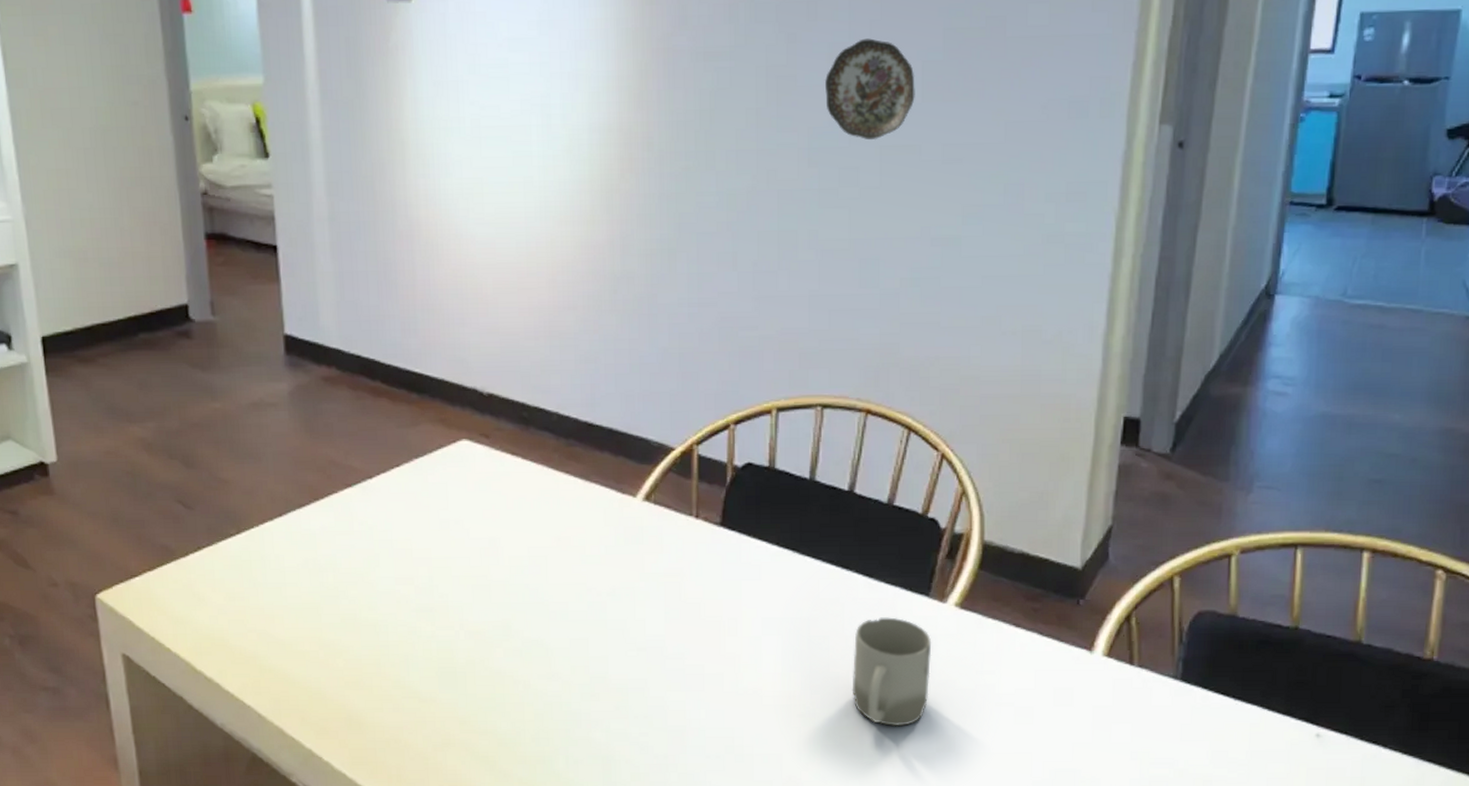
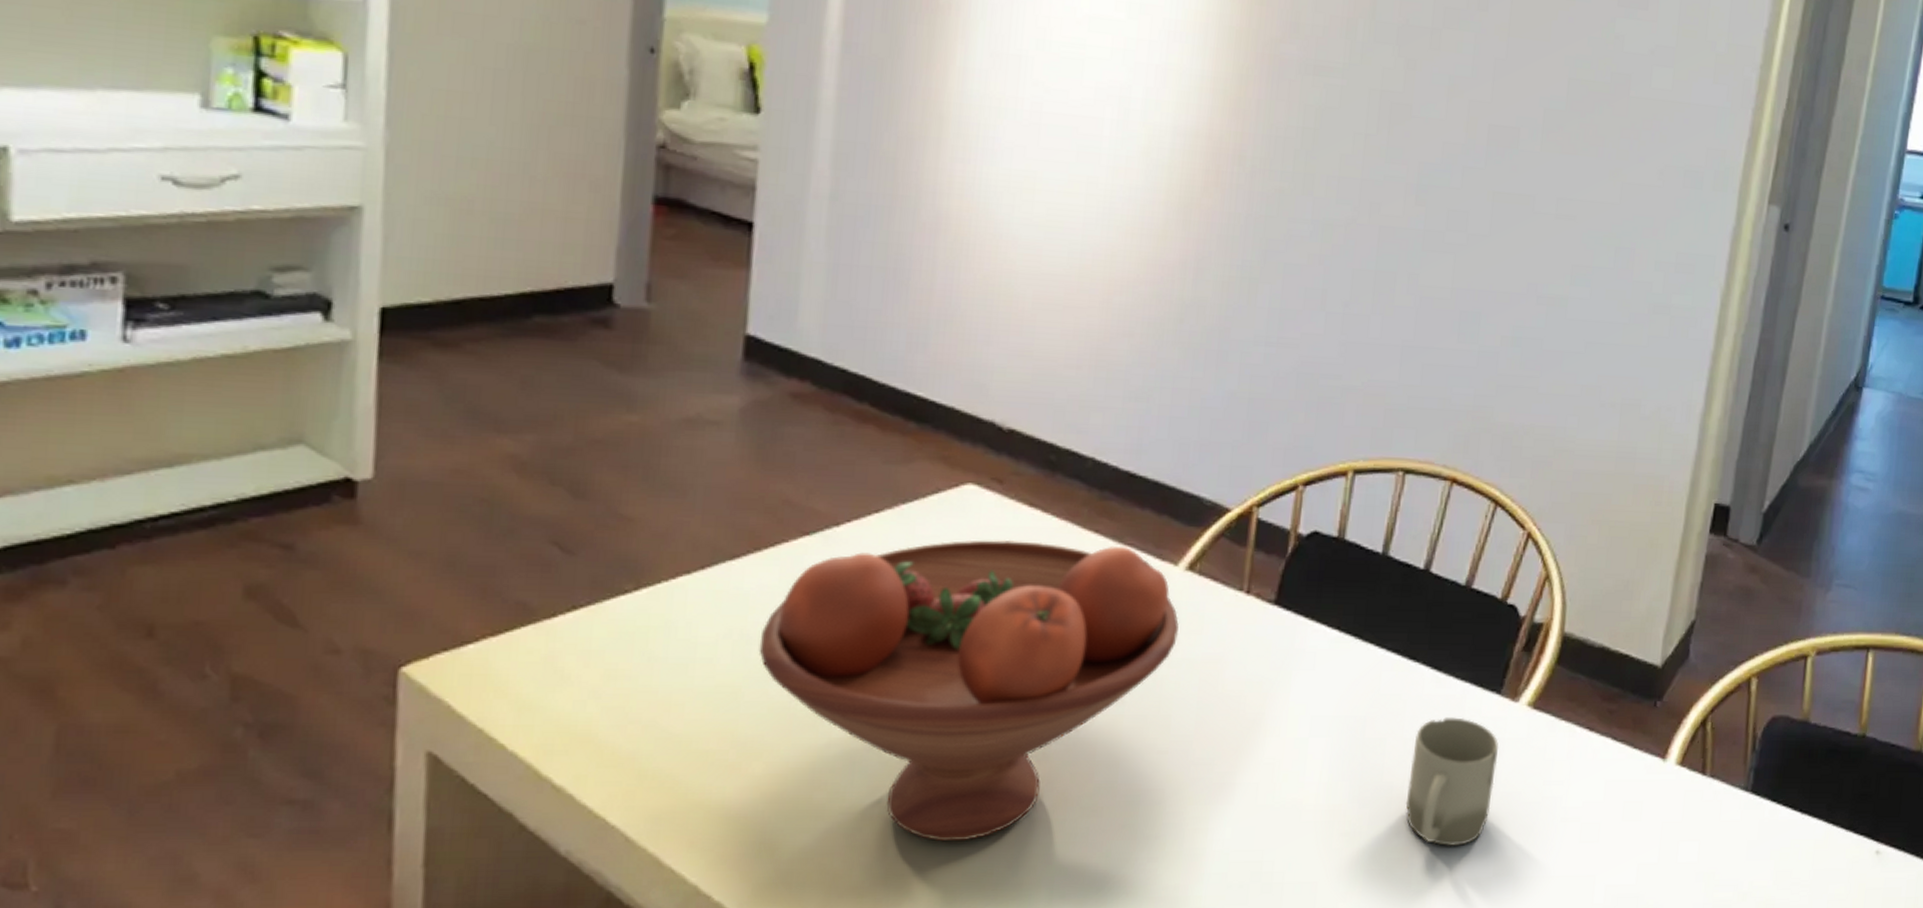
fruit bowl: none [328,482,643,719] -> present [758,539,1179,842]
decorative plate: present [825,38,915,141] -> none [1440,76,1535,185]

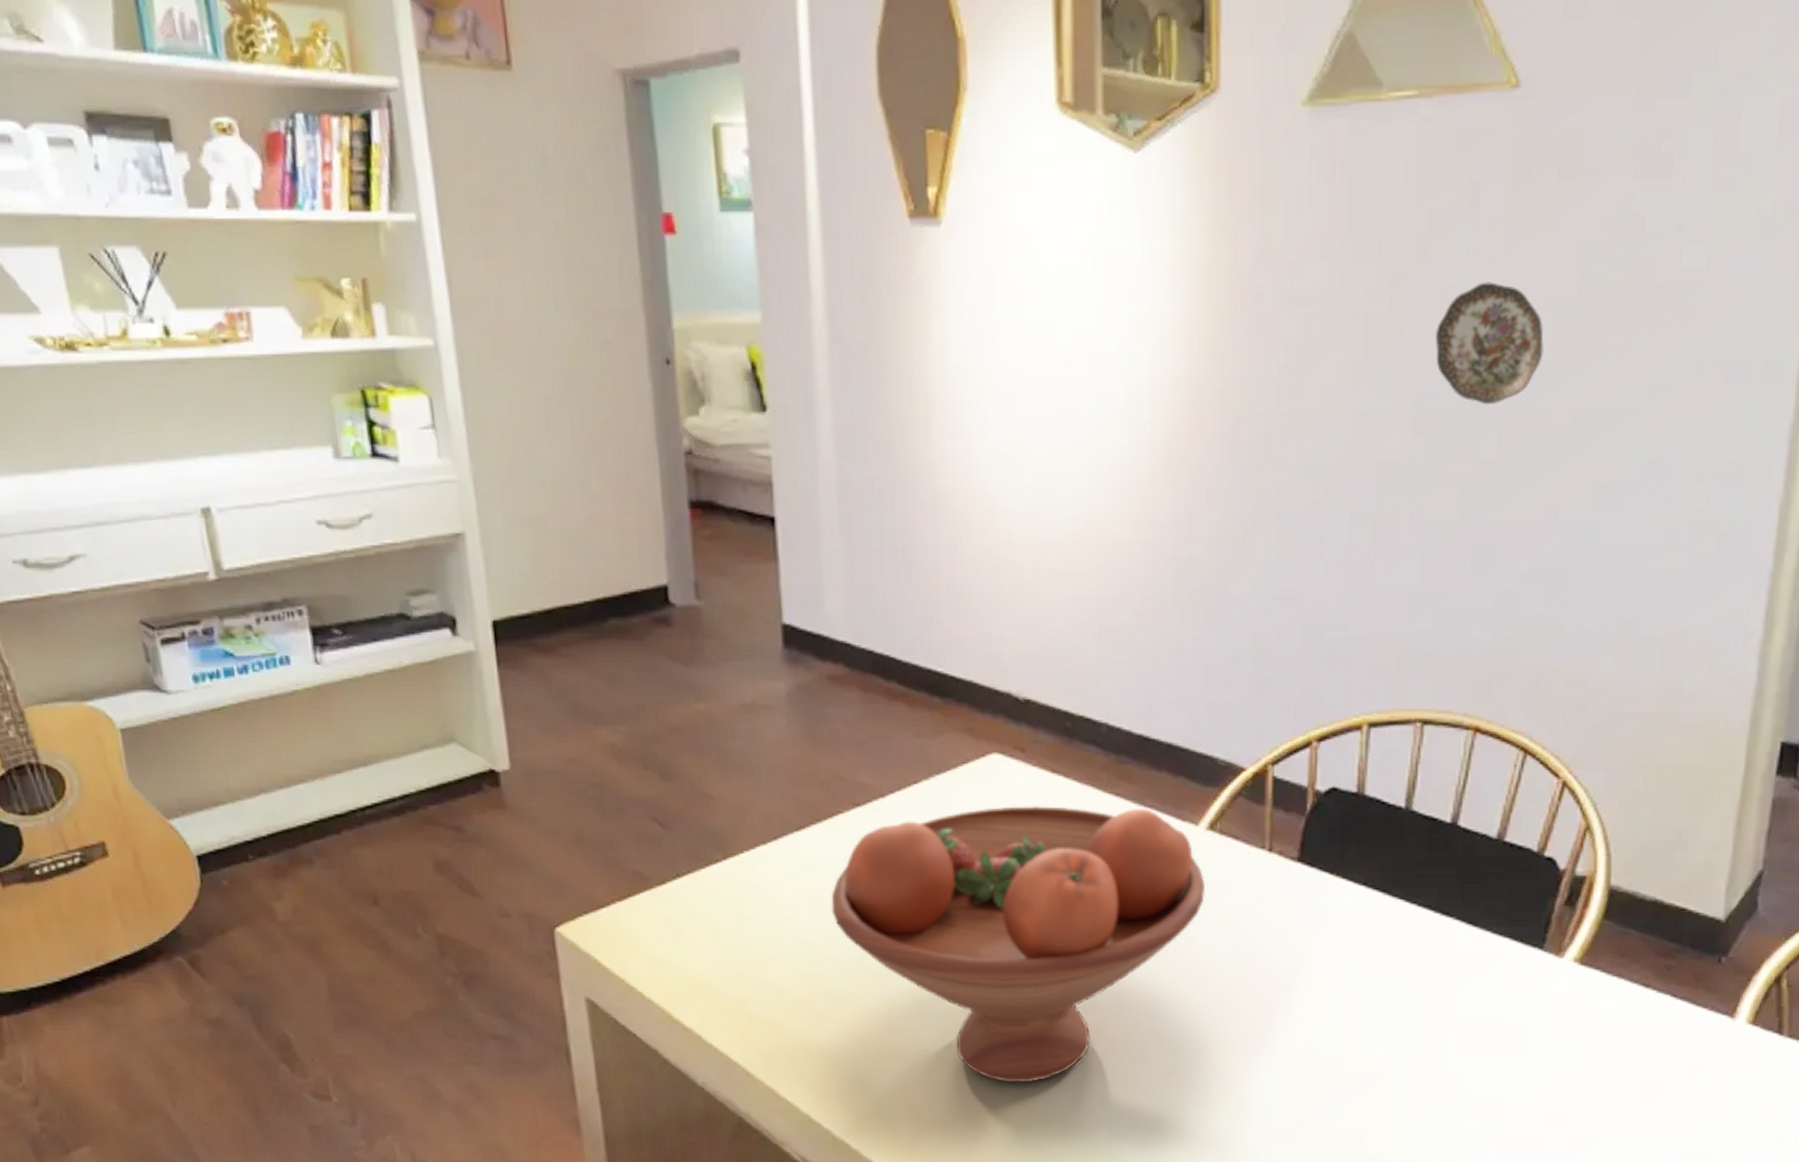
cup: present [1405,717,1499,847] -> none [1449,973,1545,1102]
decorative plate: none [1440,76,1535,185] -> present [1436,282,1544,405]

